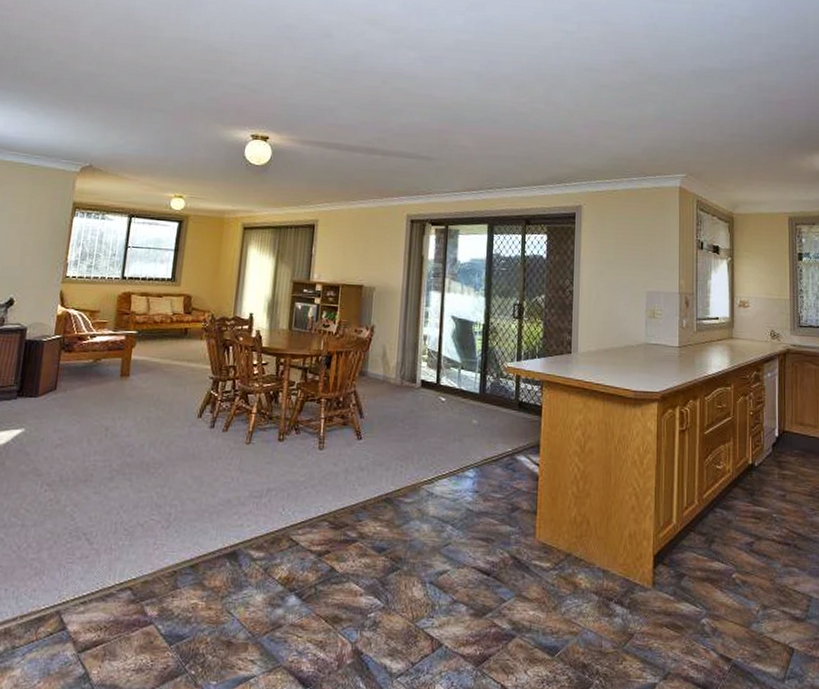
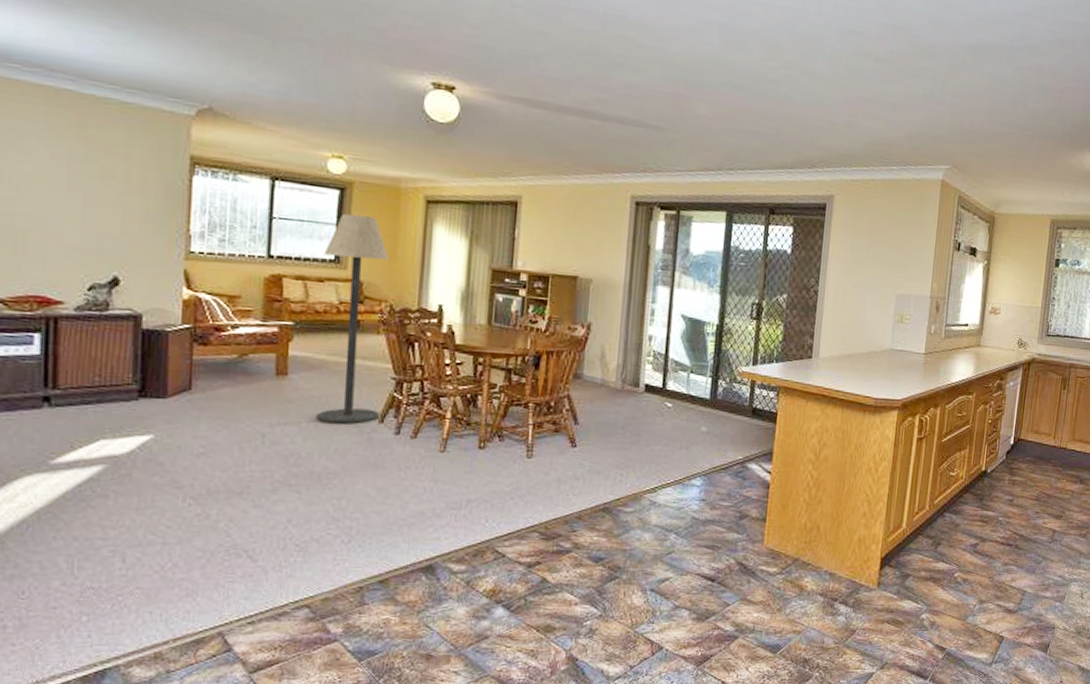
floor lamp: none [148,241,213,419] -> present [315,214,389,424]

